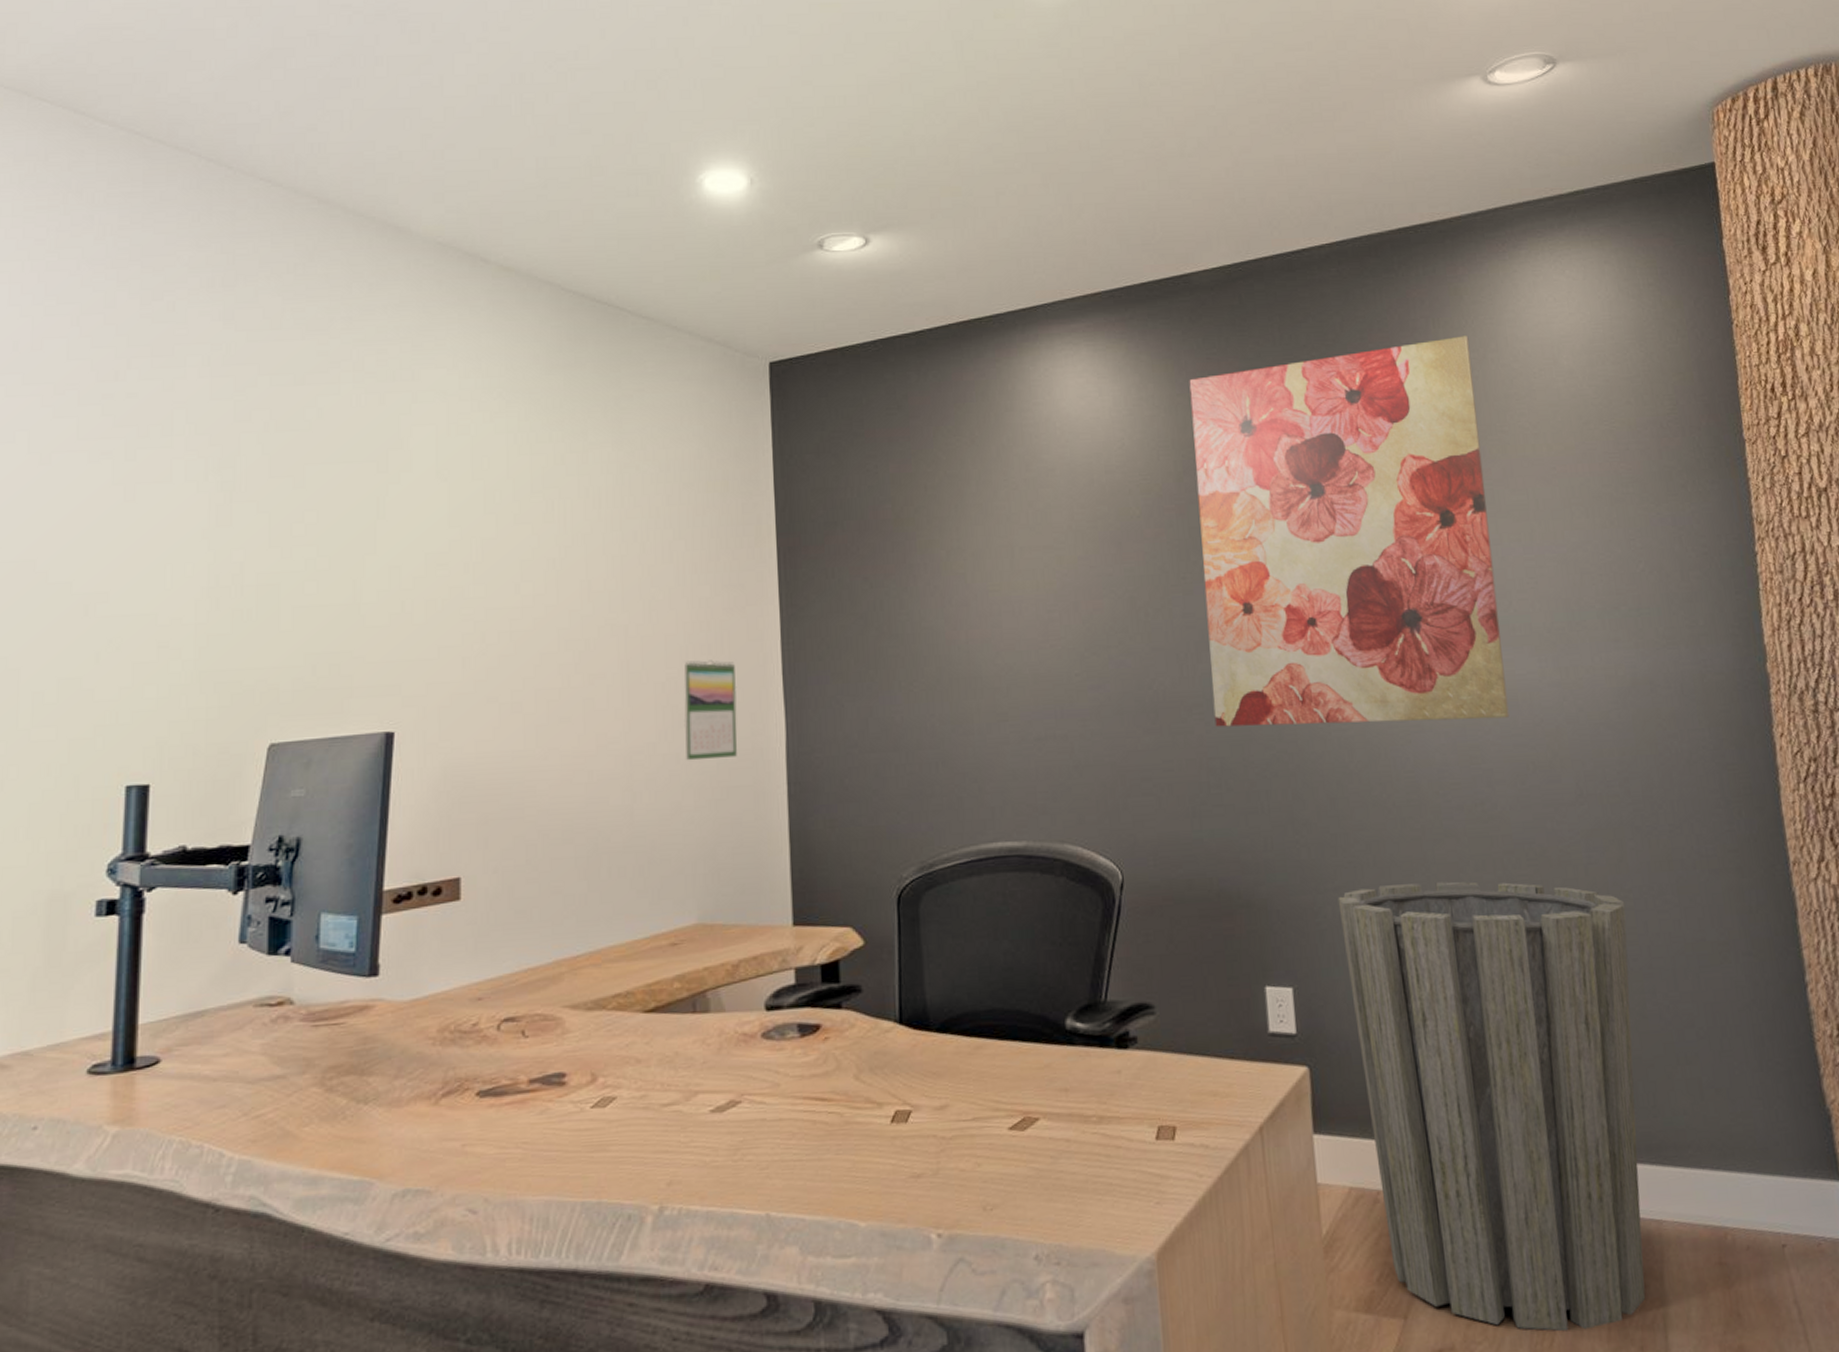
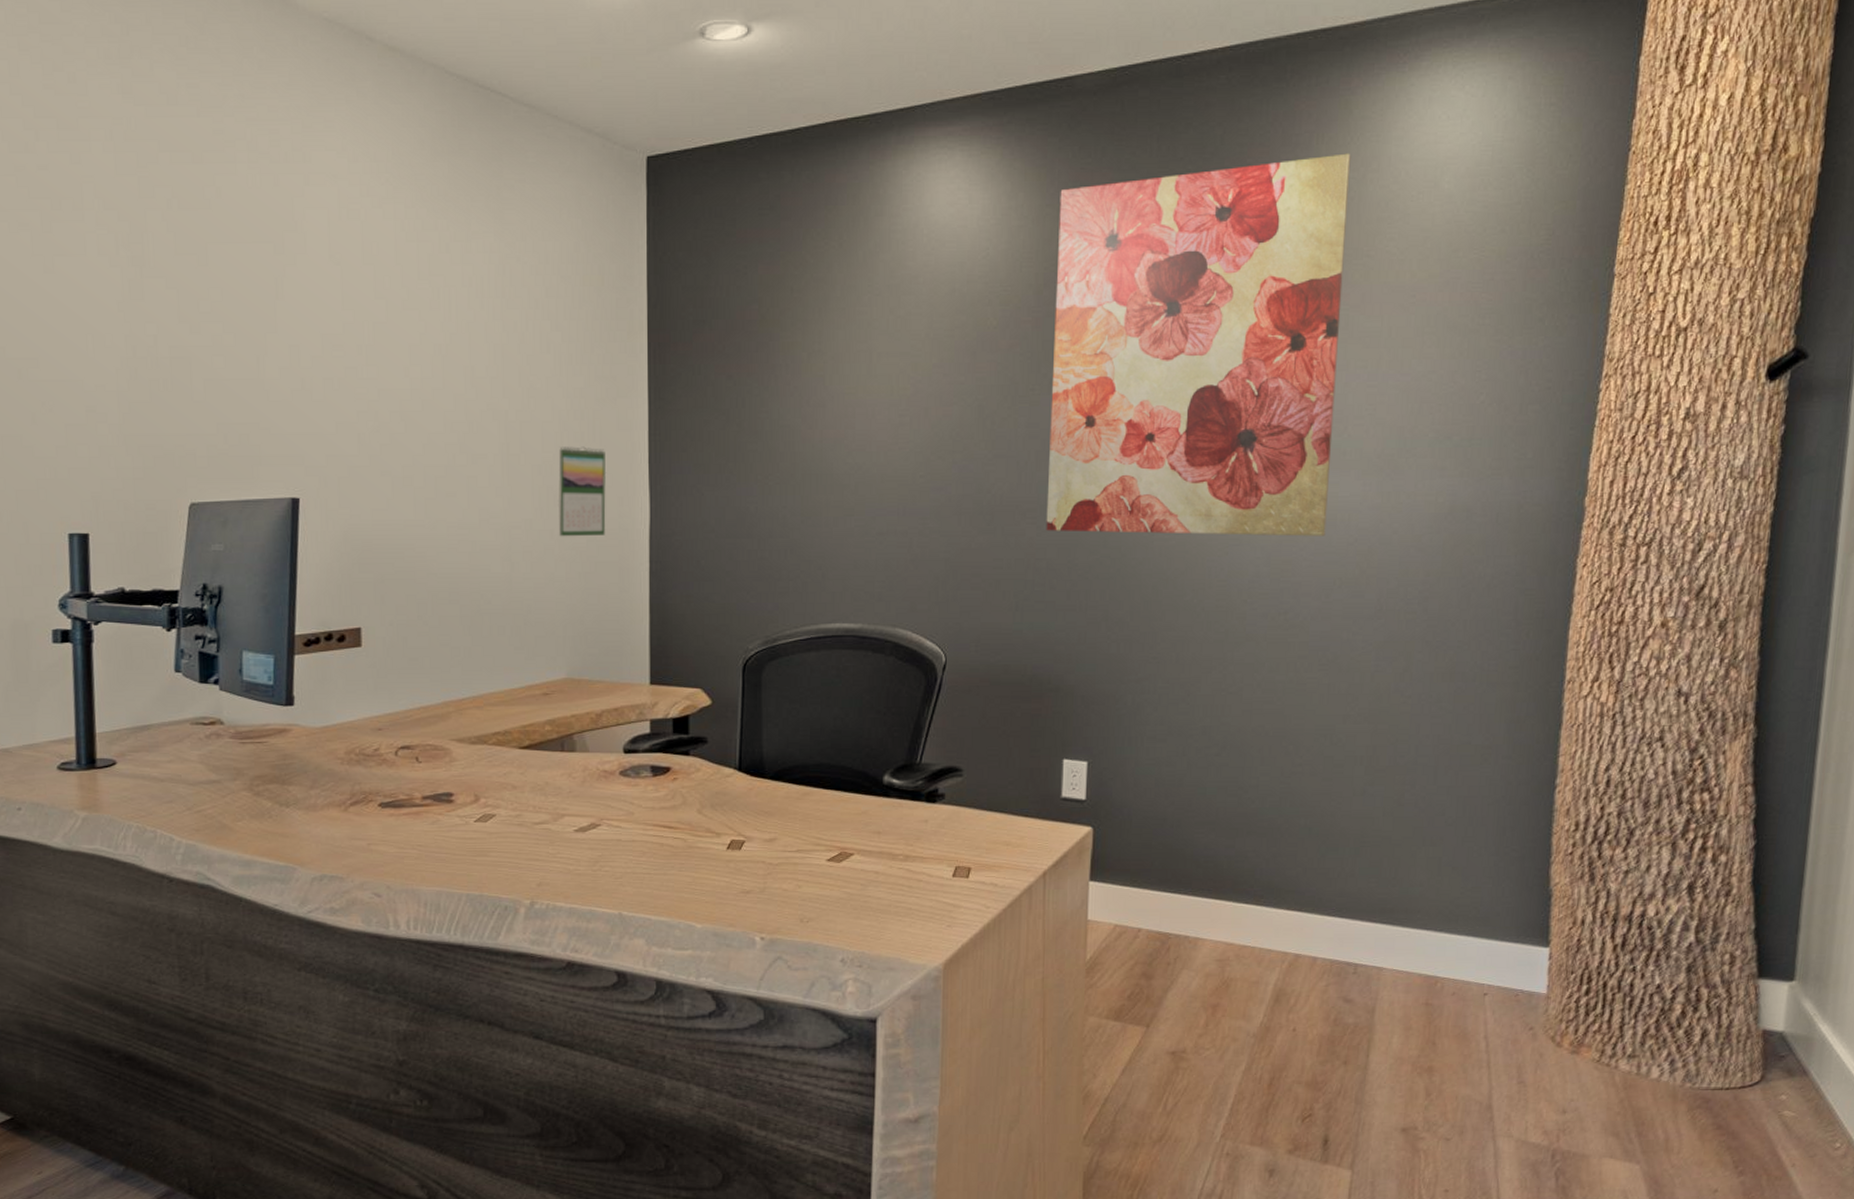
trash can: present [1338,882,1646,1332] -> none [1138,680,1403,1046]

